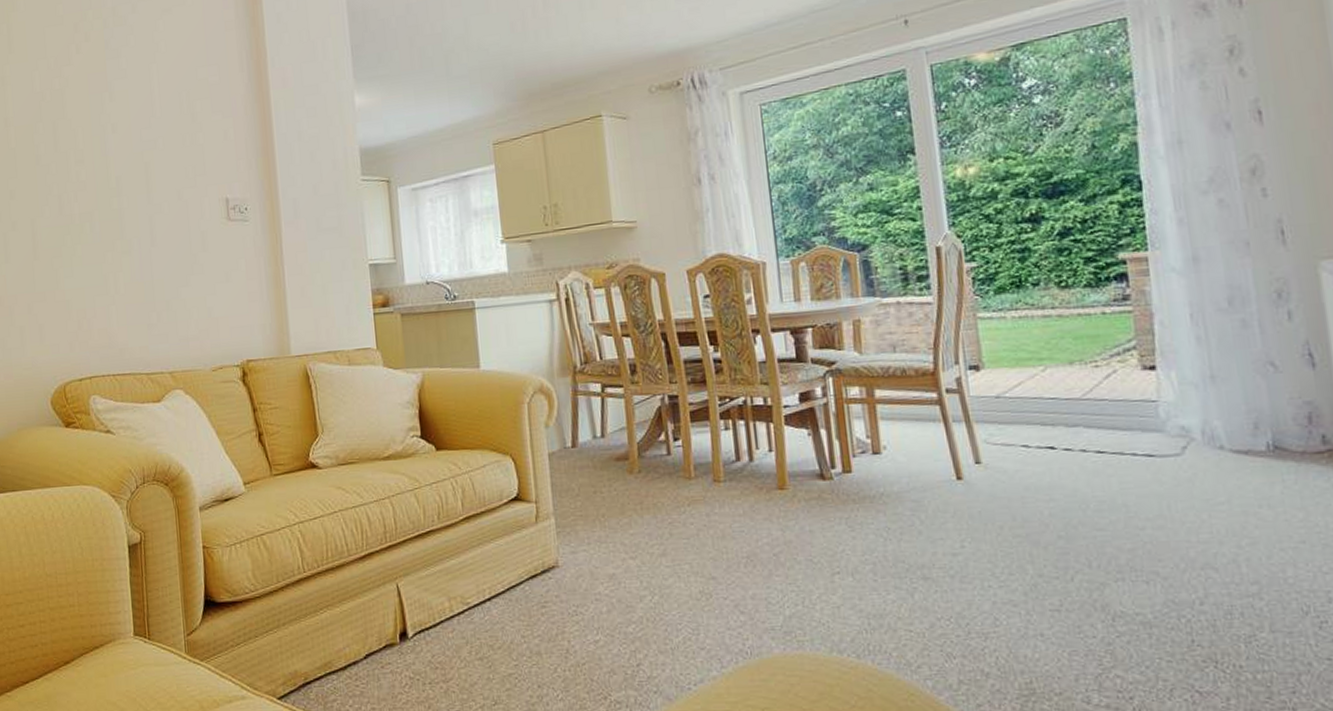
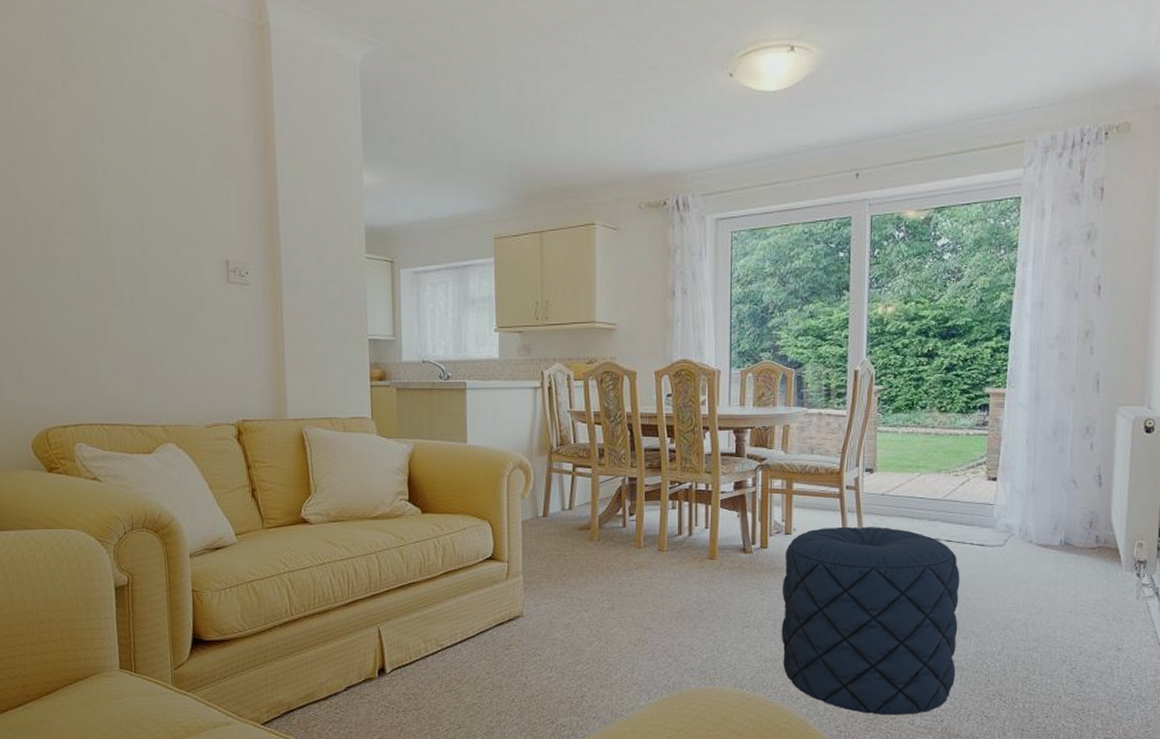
pouf: none [875,438,1142,690] -> present [781,526,960,716]

